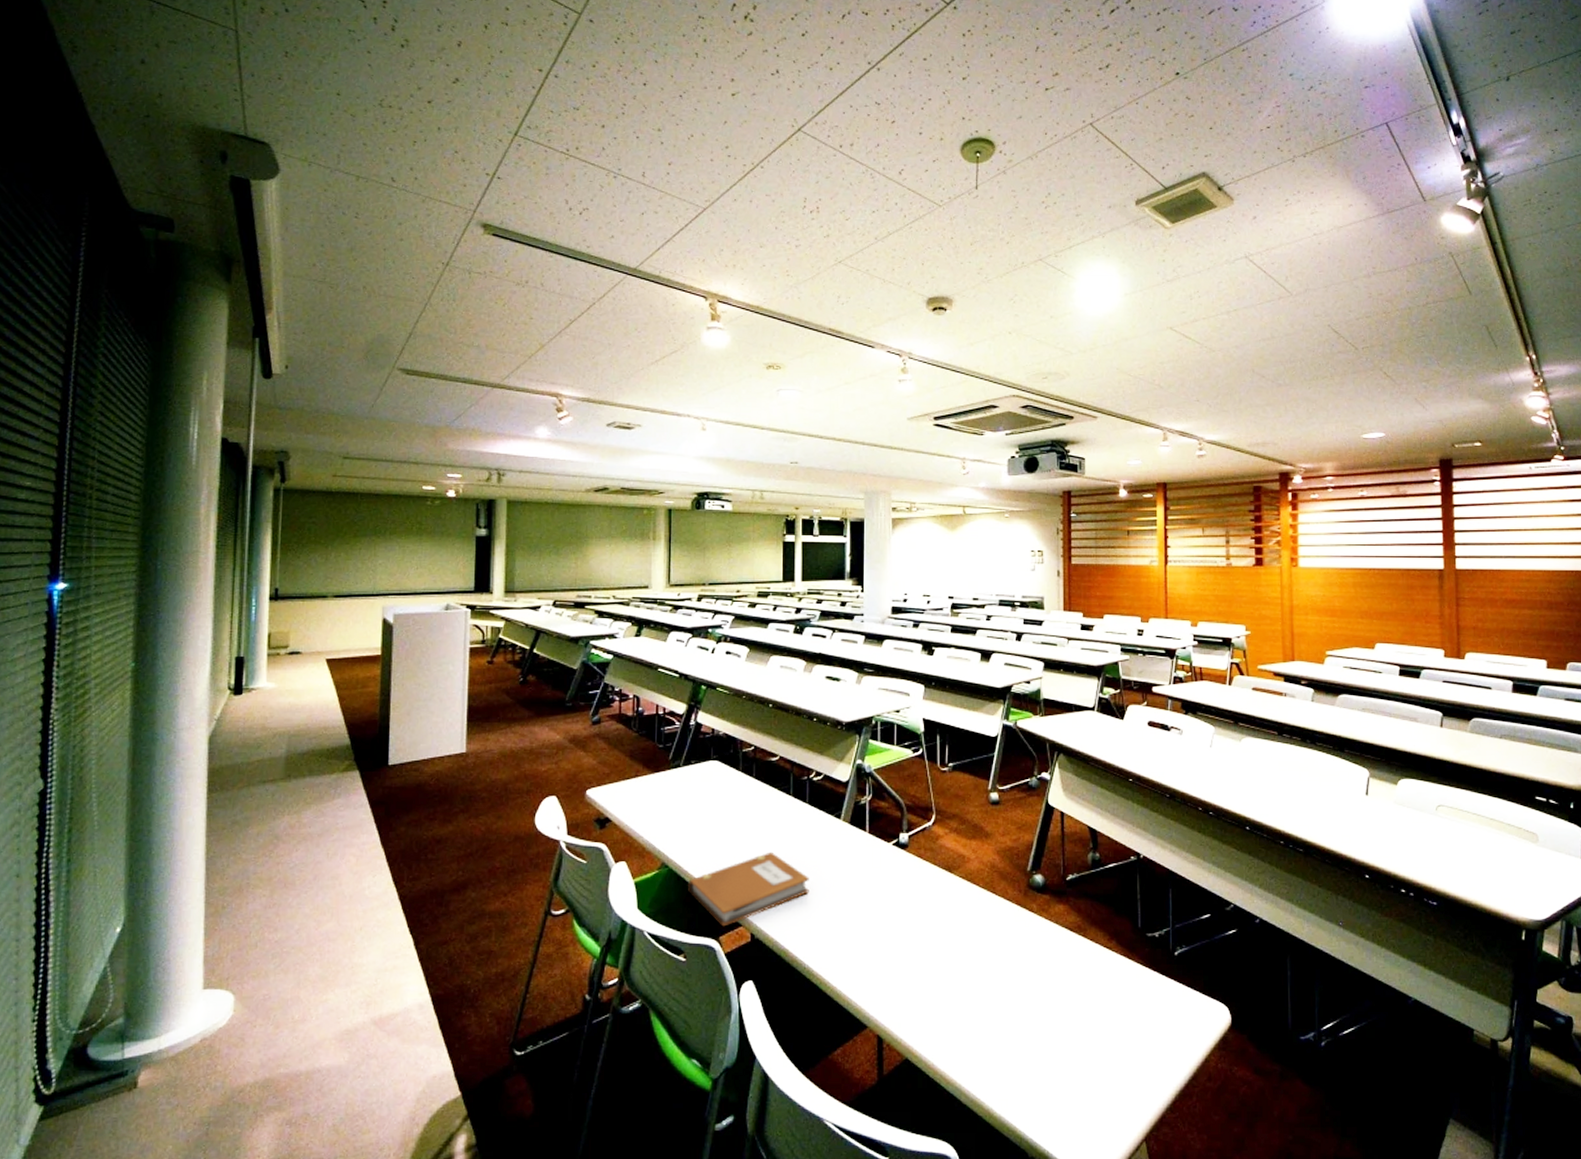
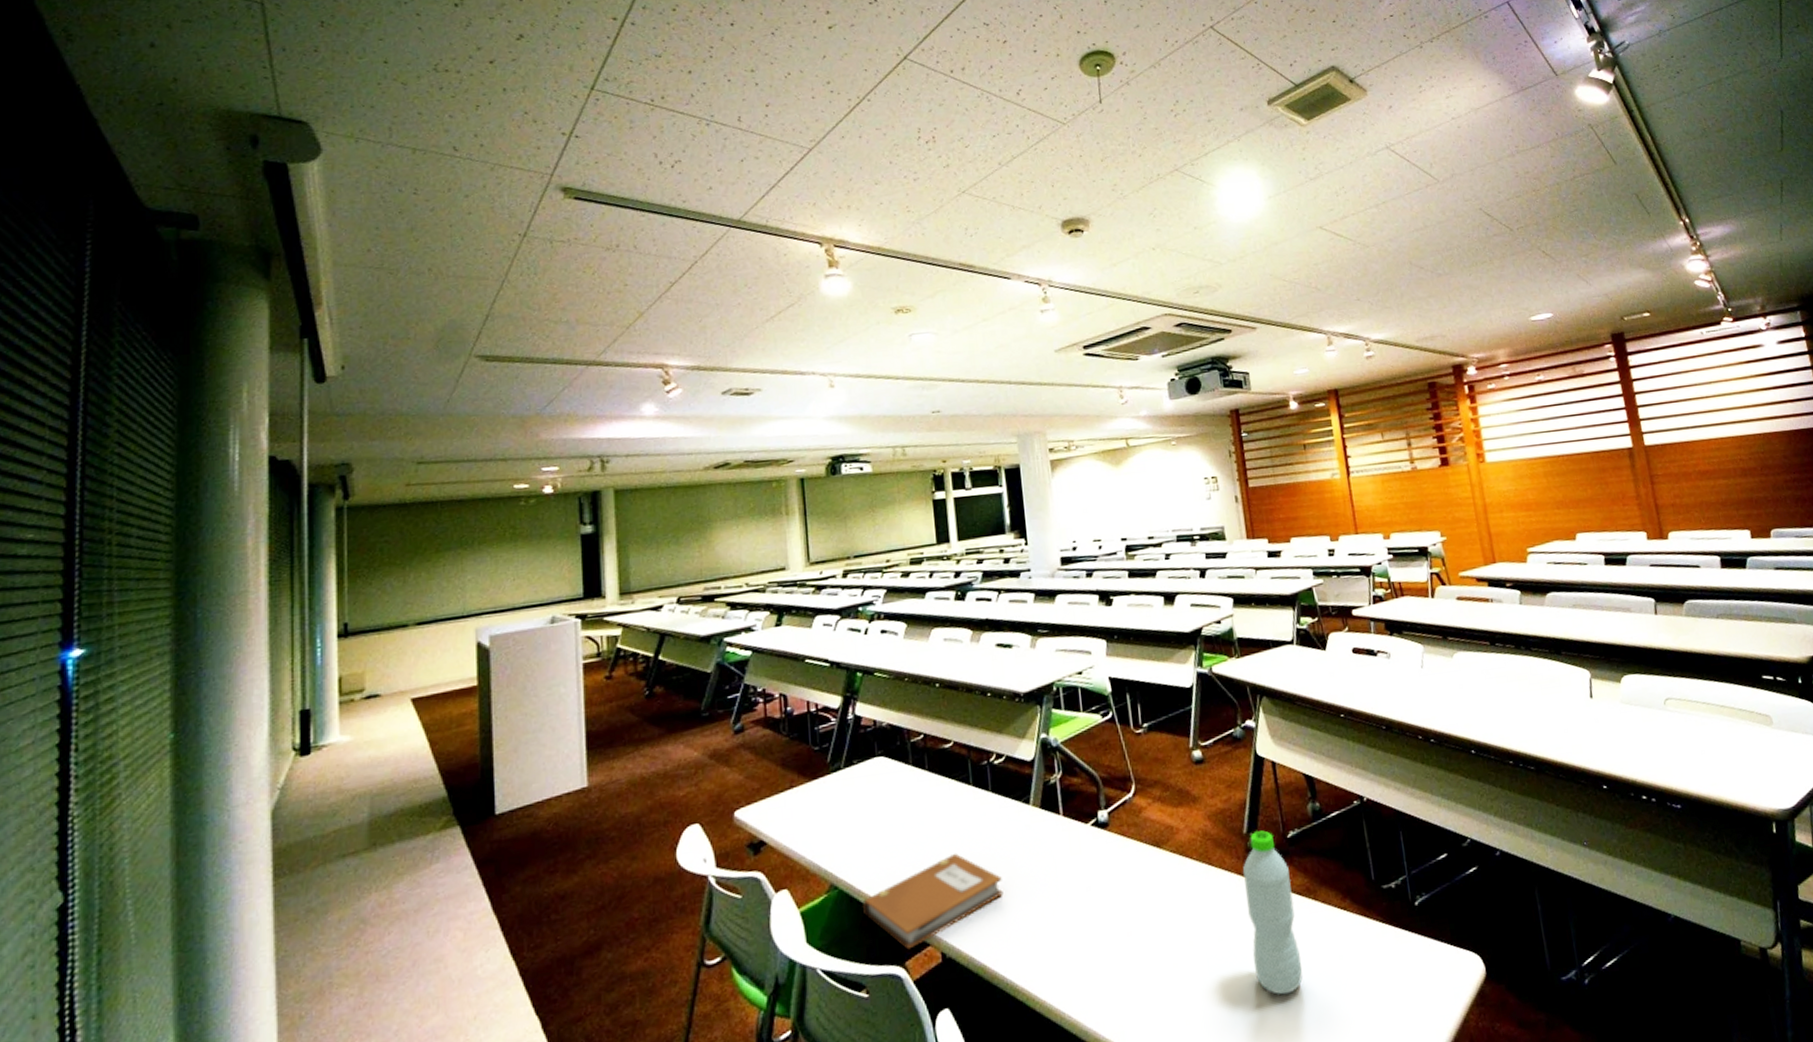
water bottle: none [1022,871,1065,1014] -> present [1243,830,1303,995]

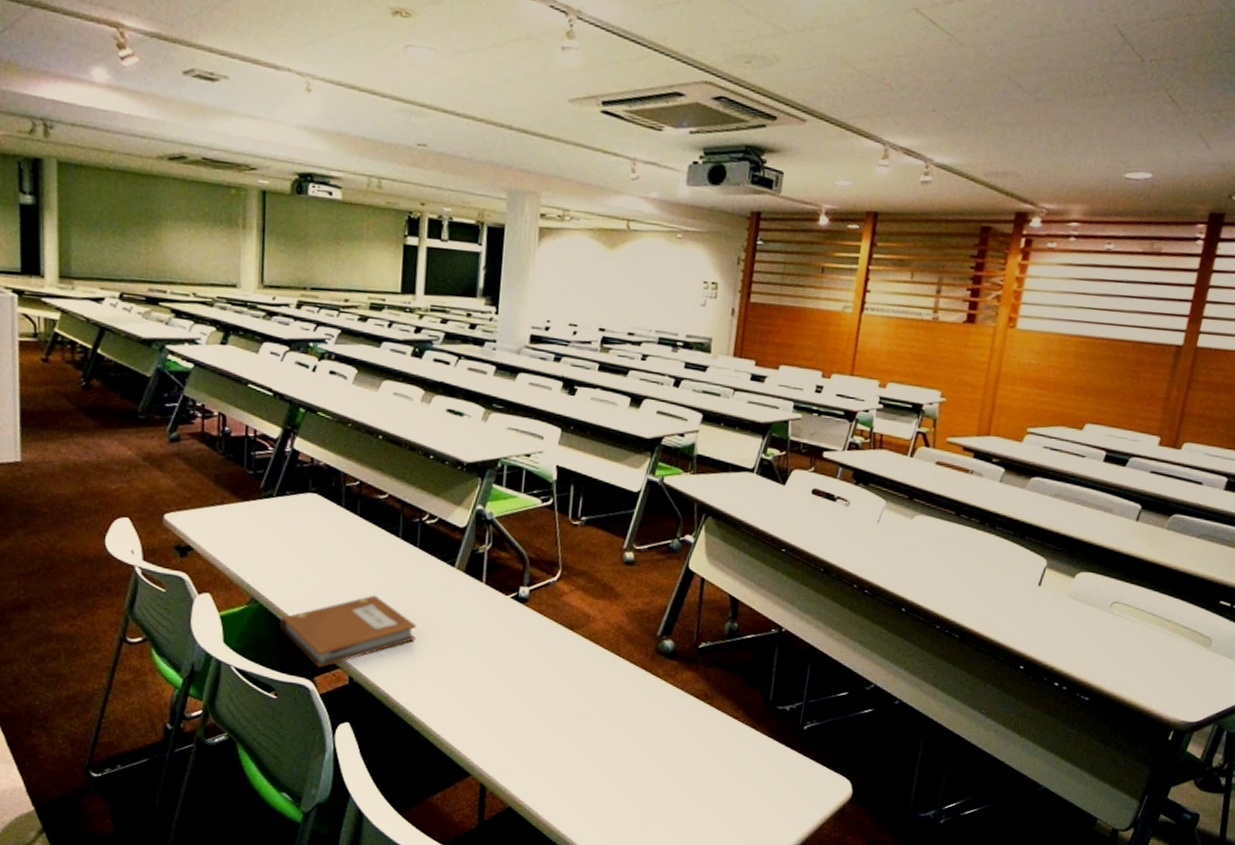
water bottle: present [1243,830,1303,995] -> none [638,636,693,775]

